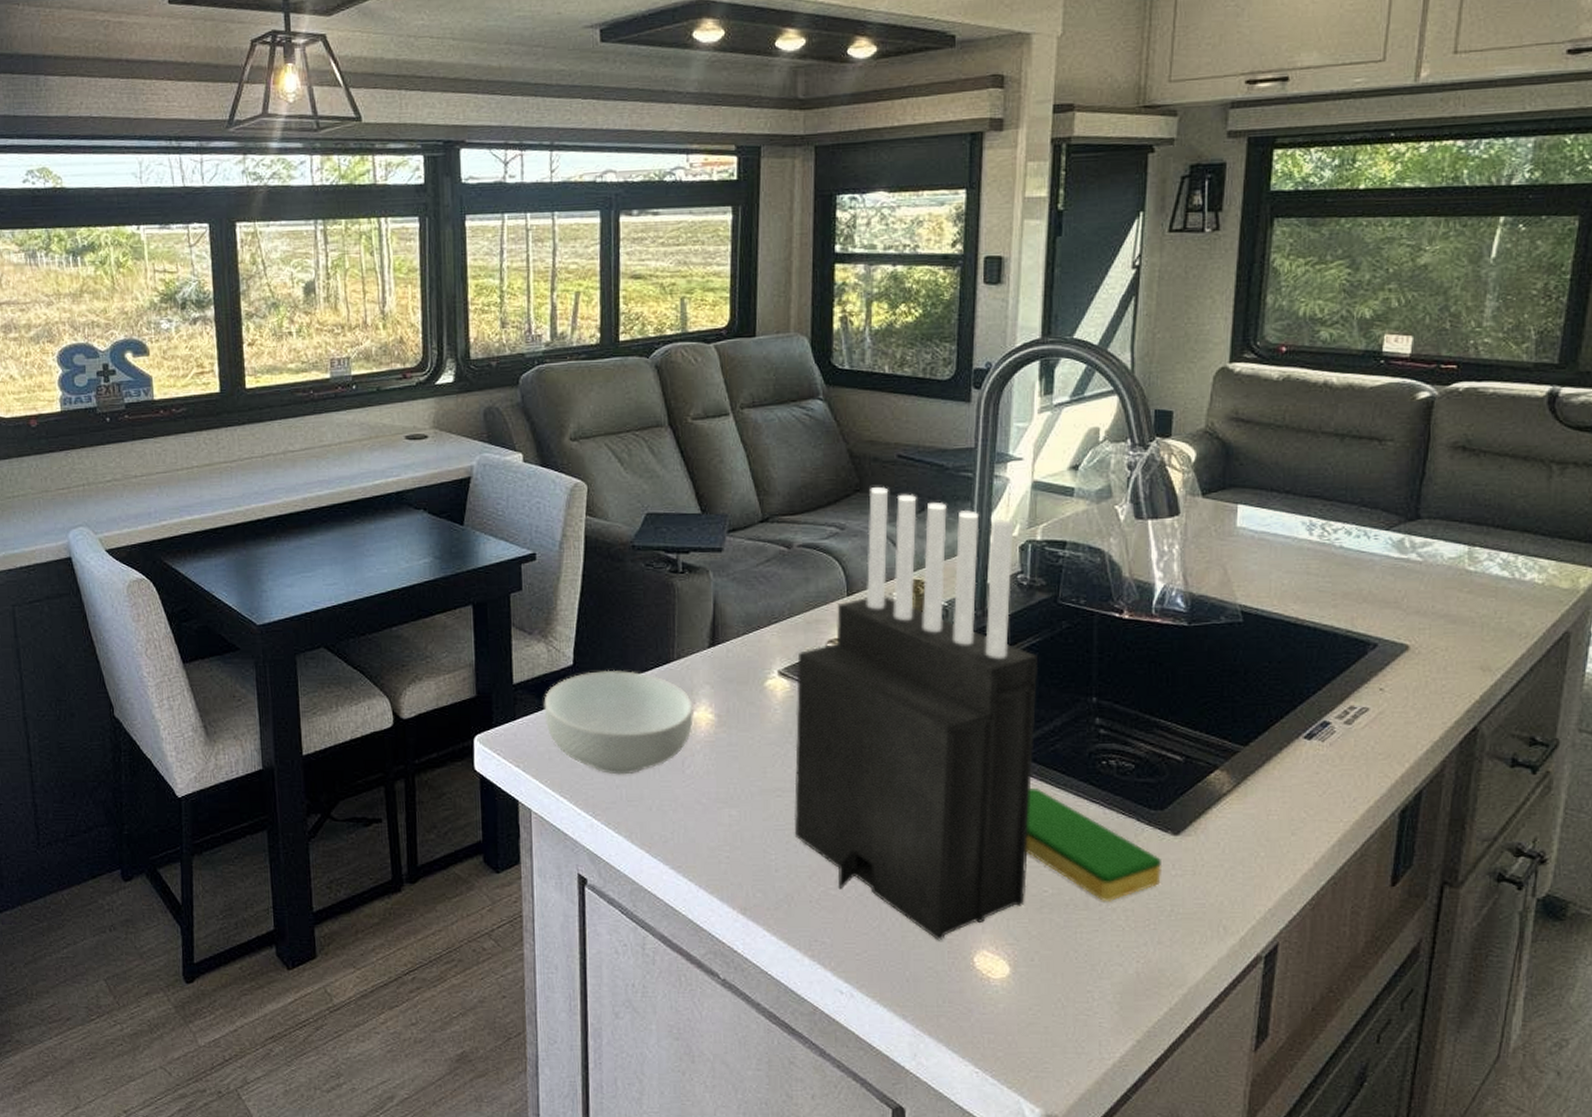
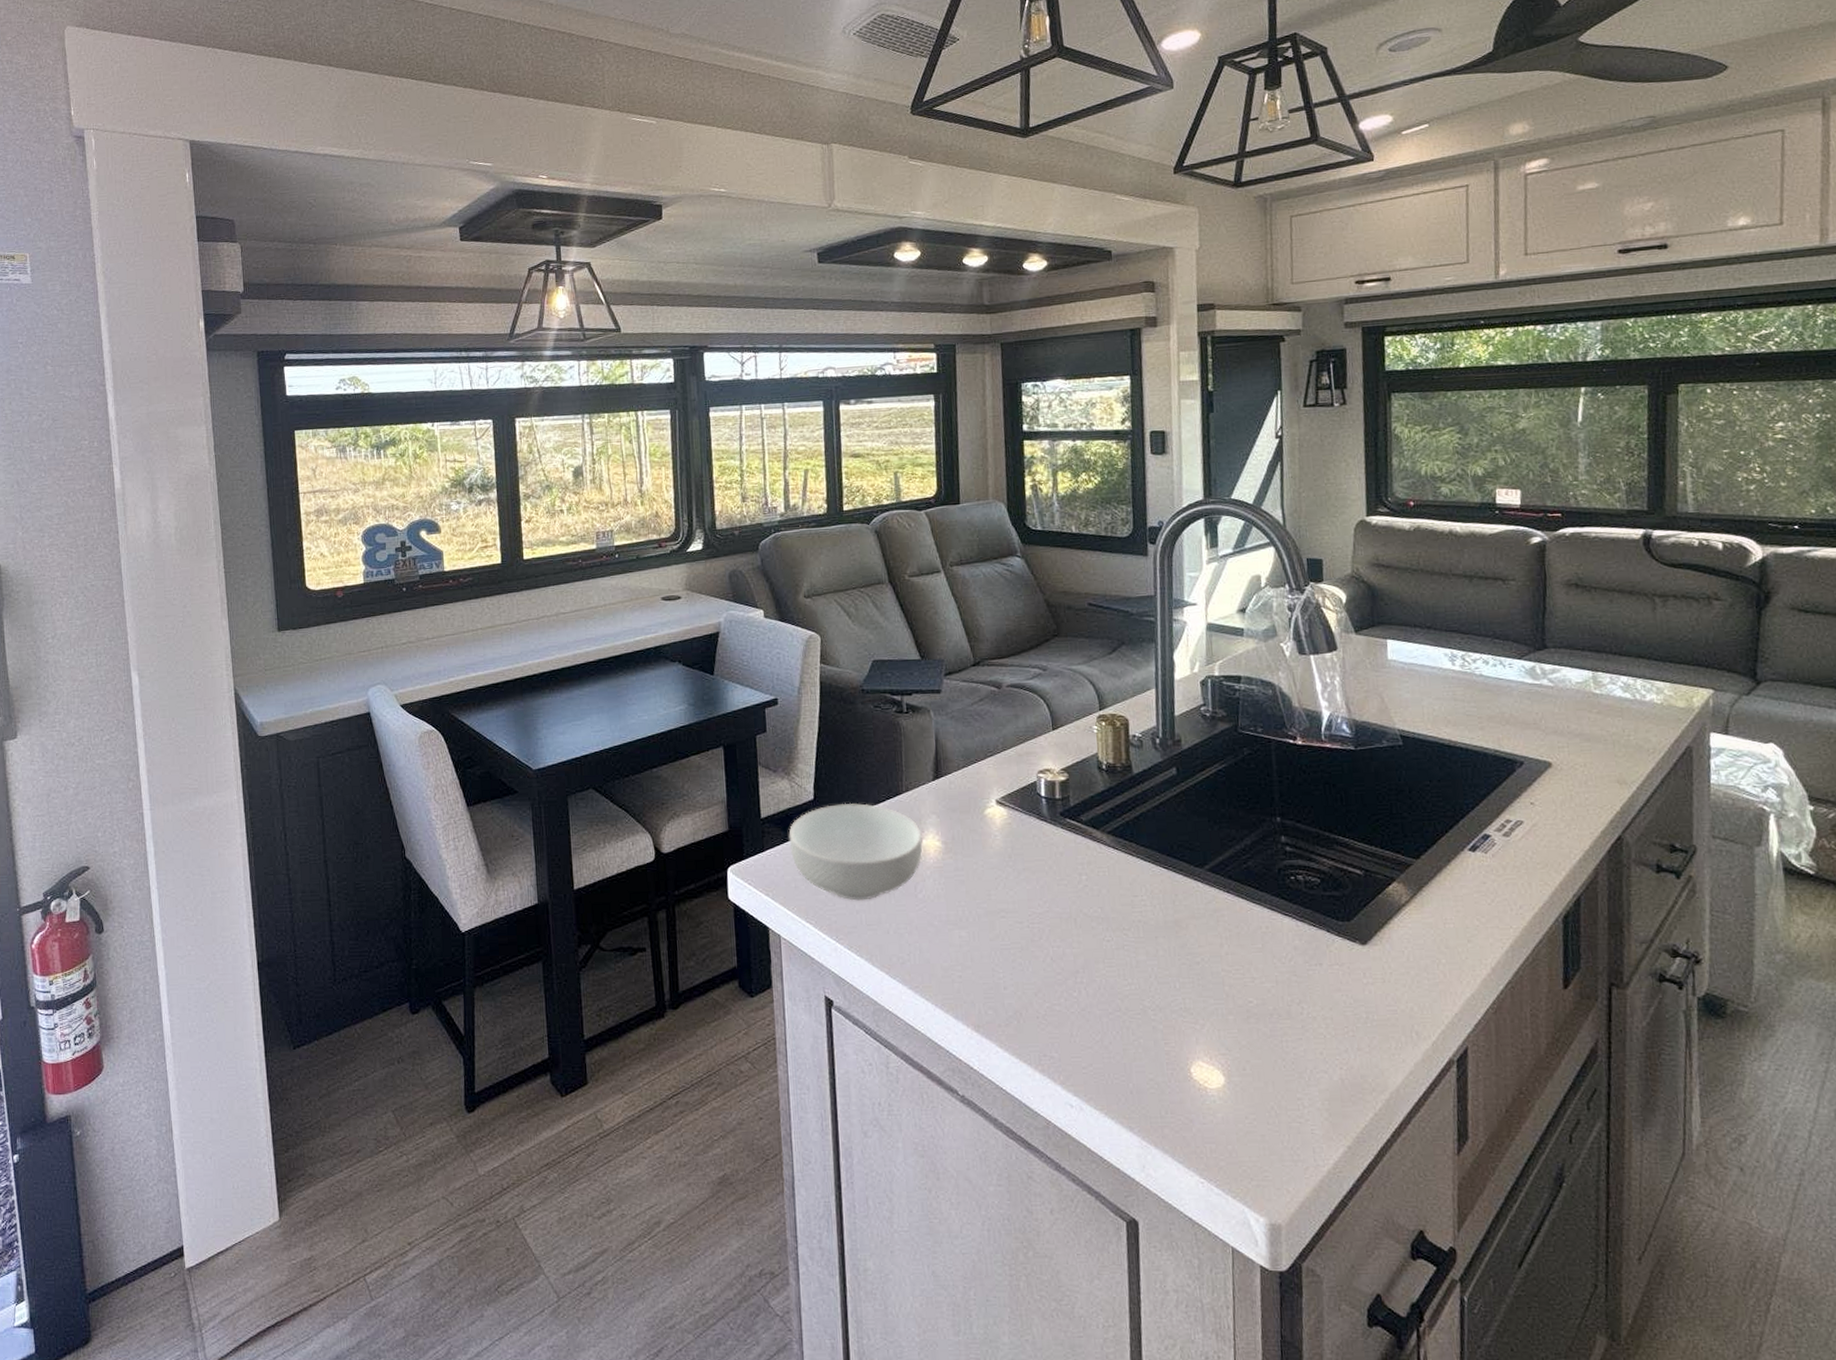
knife block: present [794,487,1039,941] -> none [1012,632,1233,1053]
dish sponge: present [1026,789,1161,902] -> none [1227,904,1354,1011]

